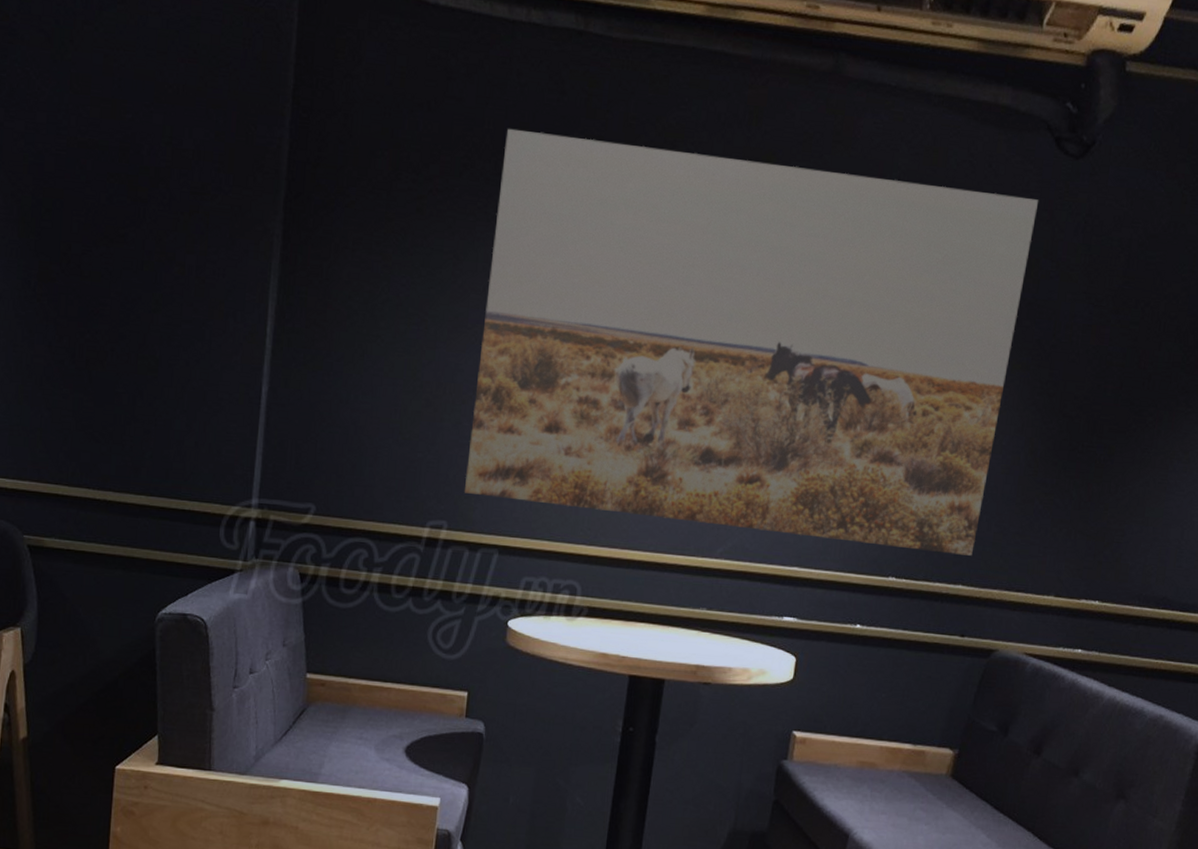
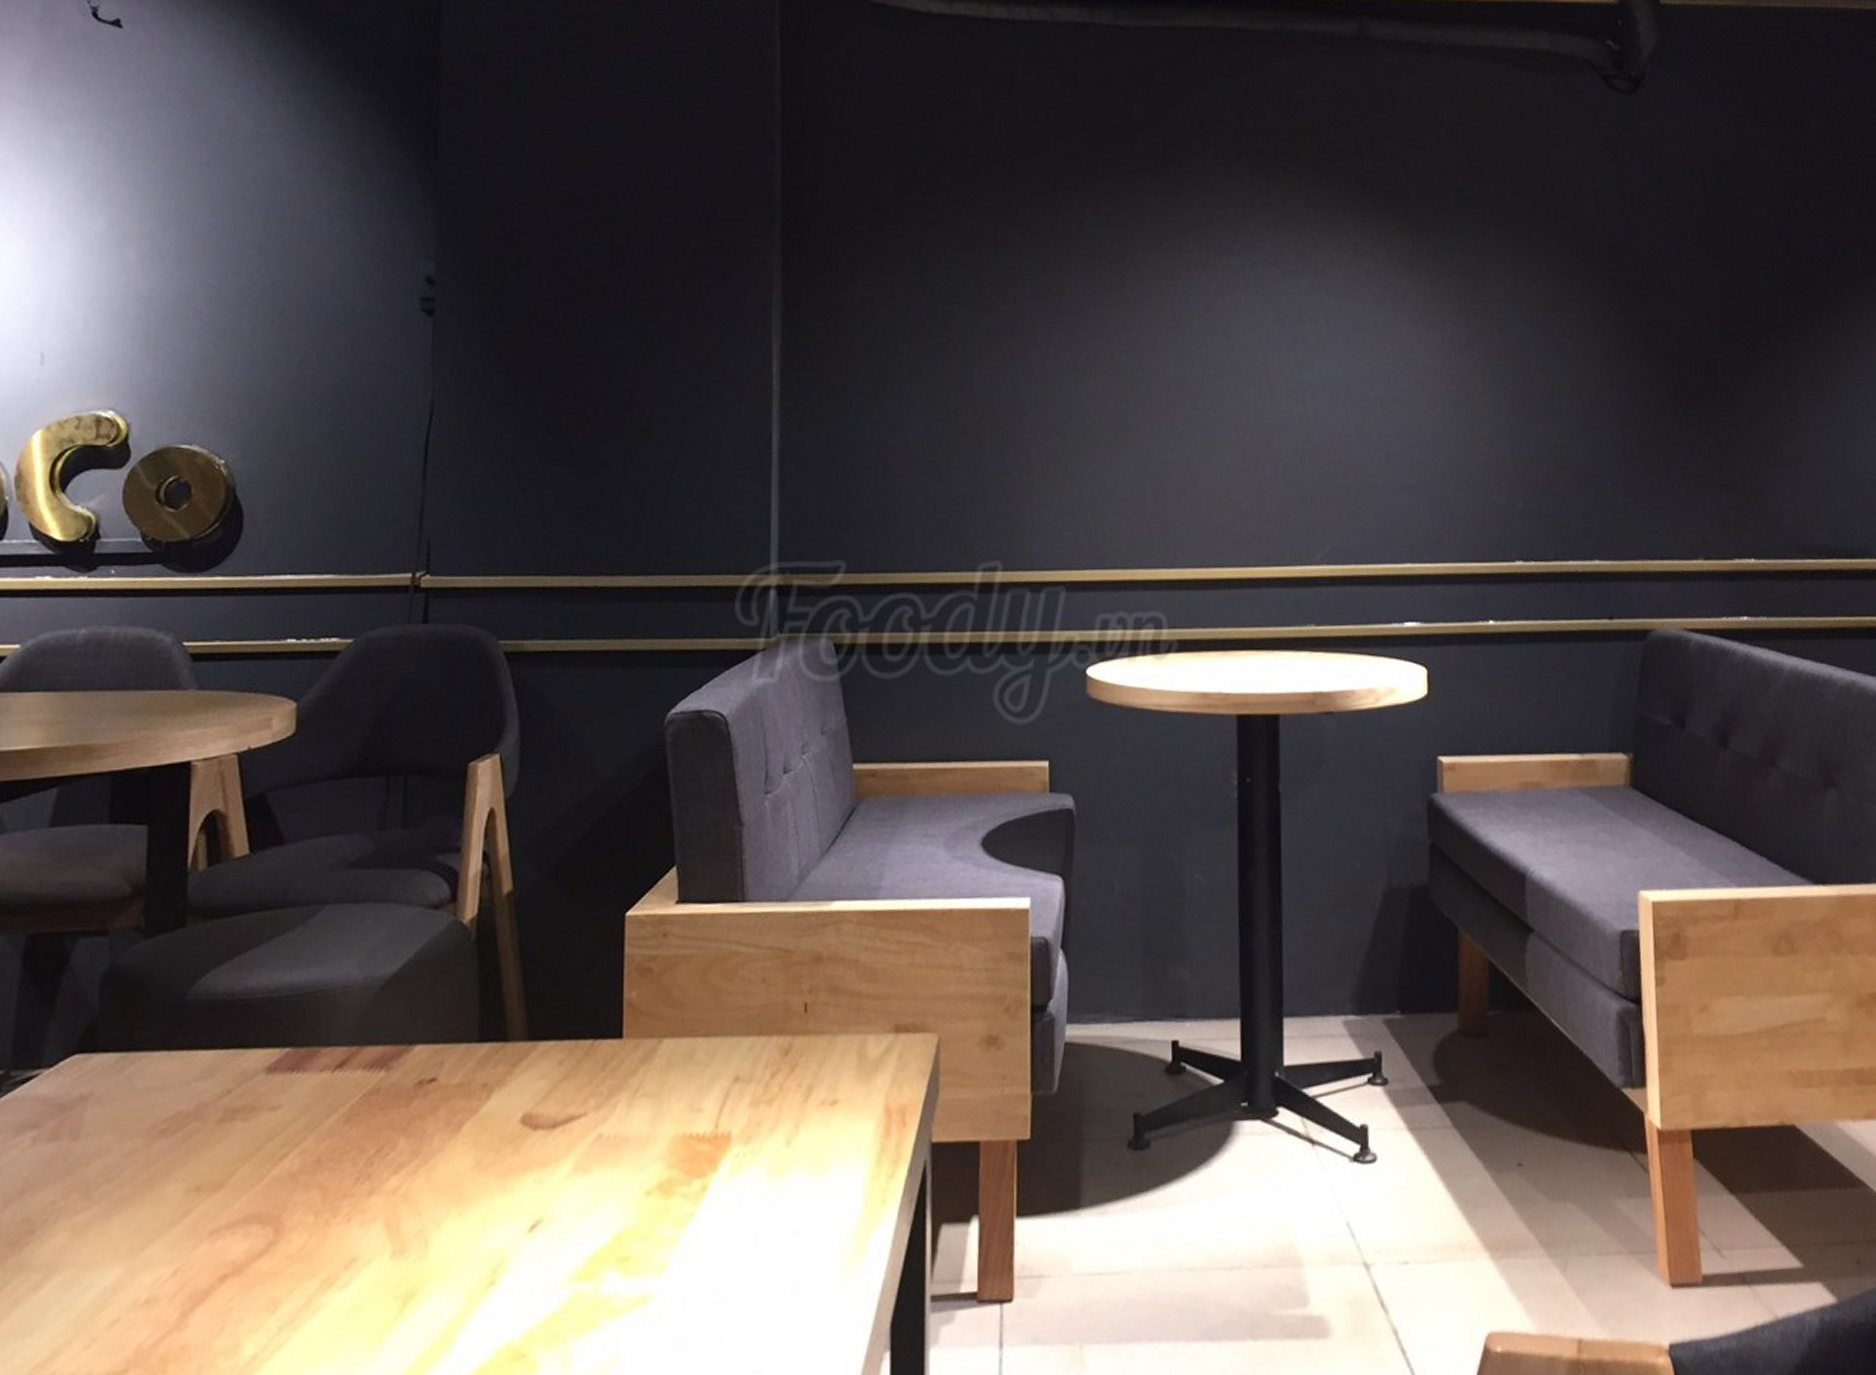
wall art: present [464,128,1039,556] -> none [1016,128,1604,528]

